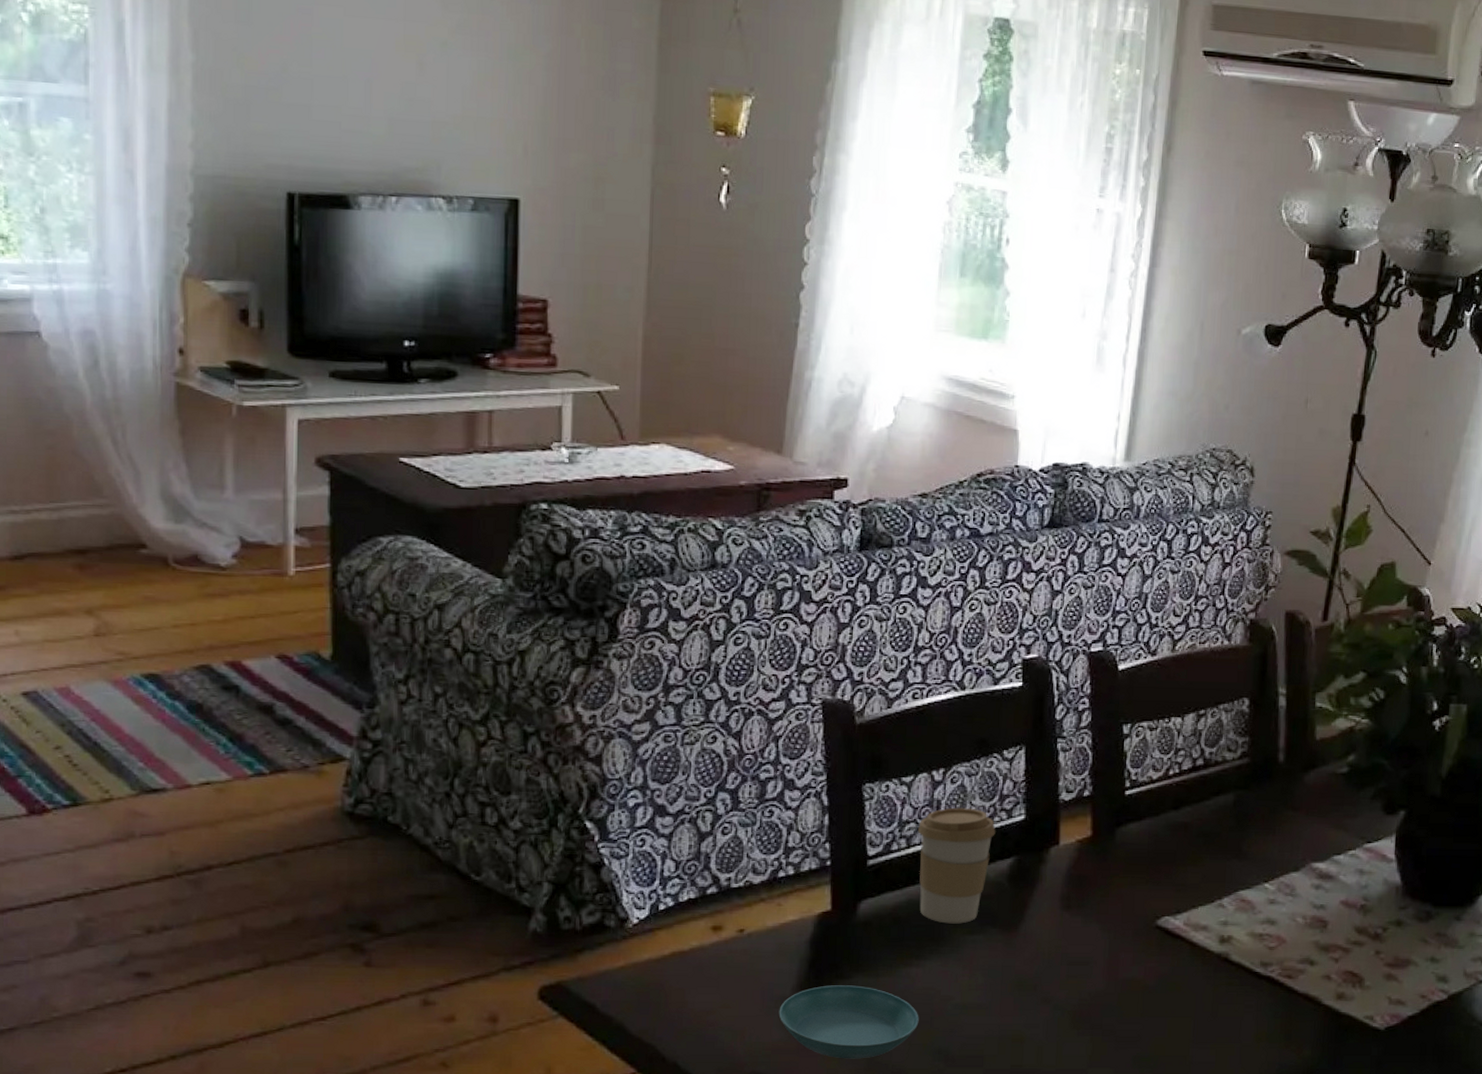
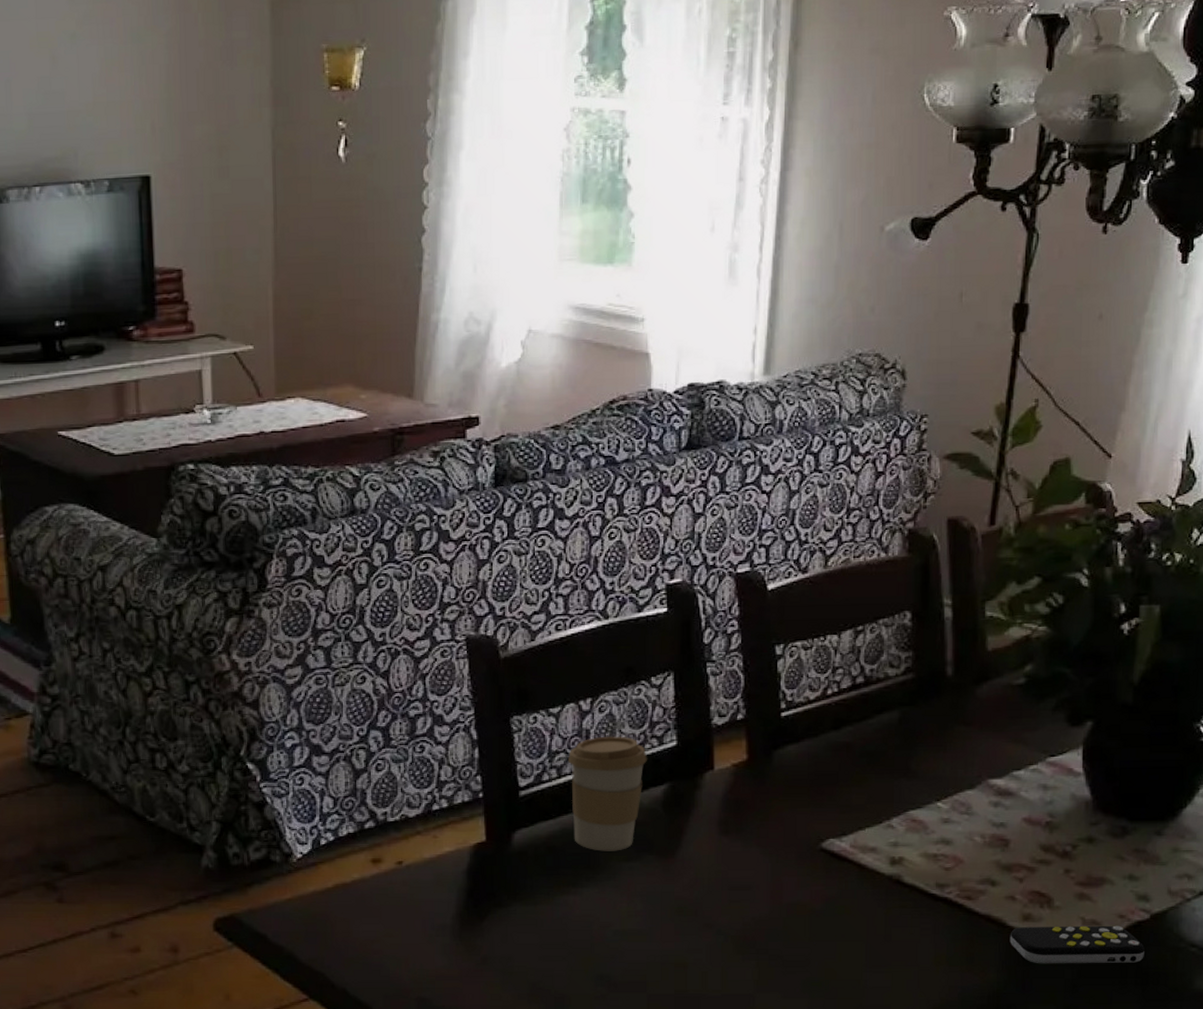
saucer: present [779,985,919,1059] -> none [440,913,579,985]
remote control: none [1324,1005,1442,1042] -> present [1009,925,1145,964]

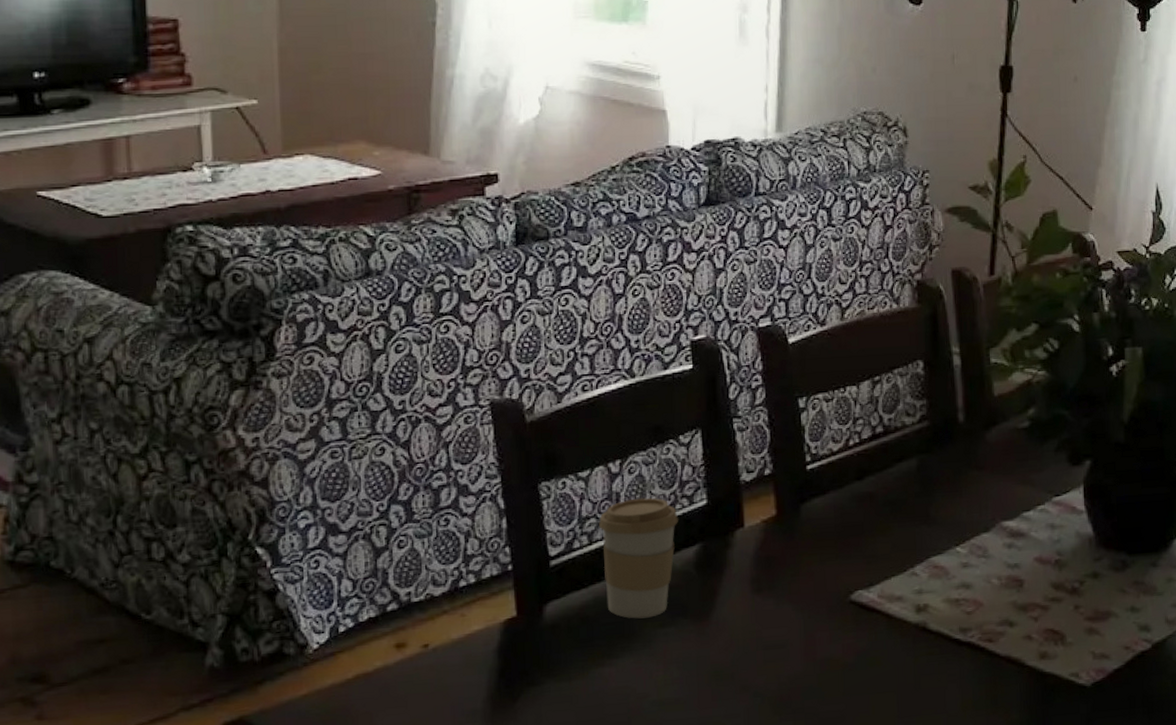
remote control: present [1009,925,1145,964] -> none [1029,657,1149,701]

